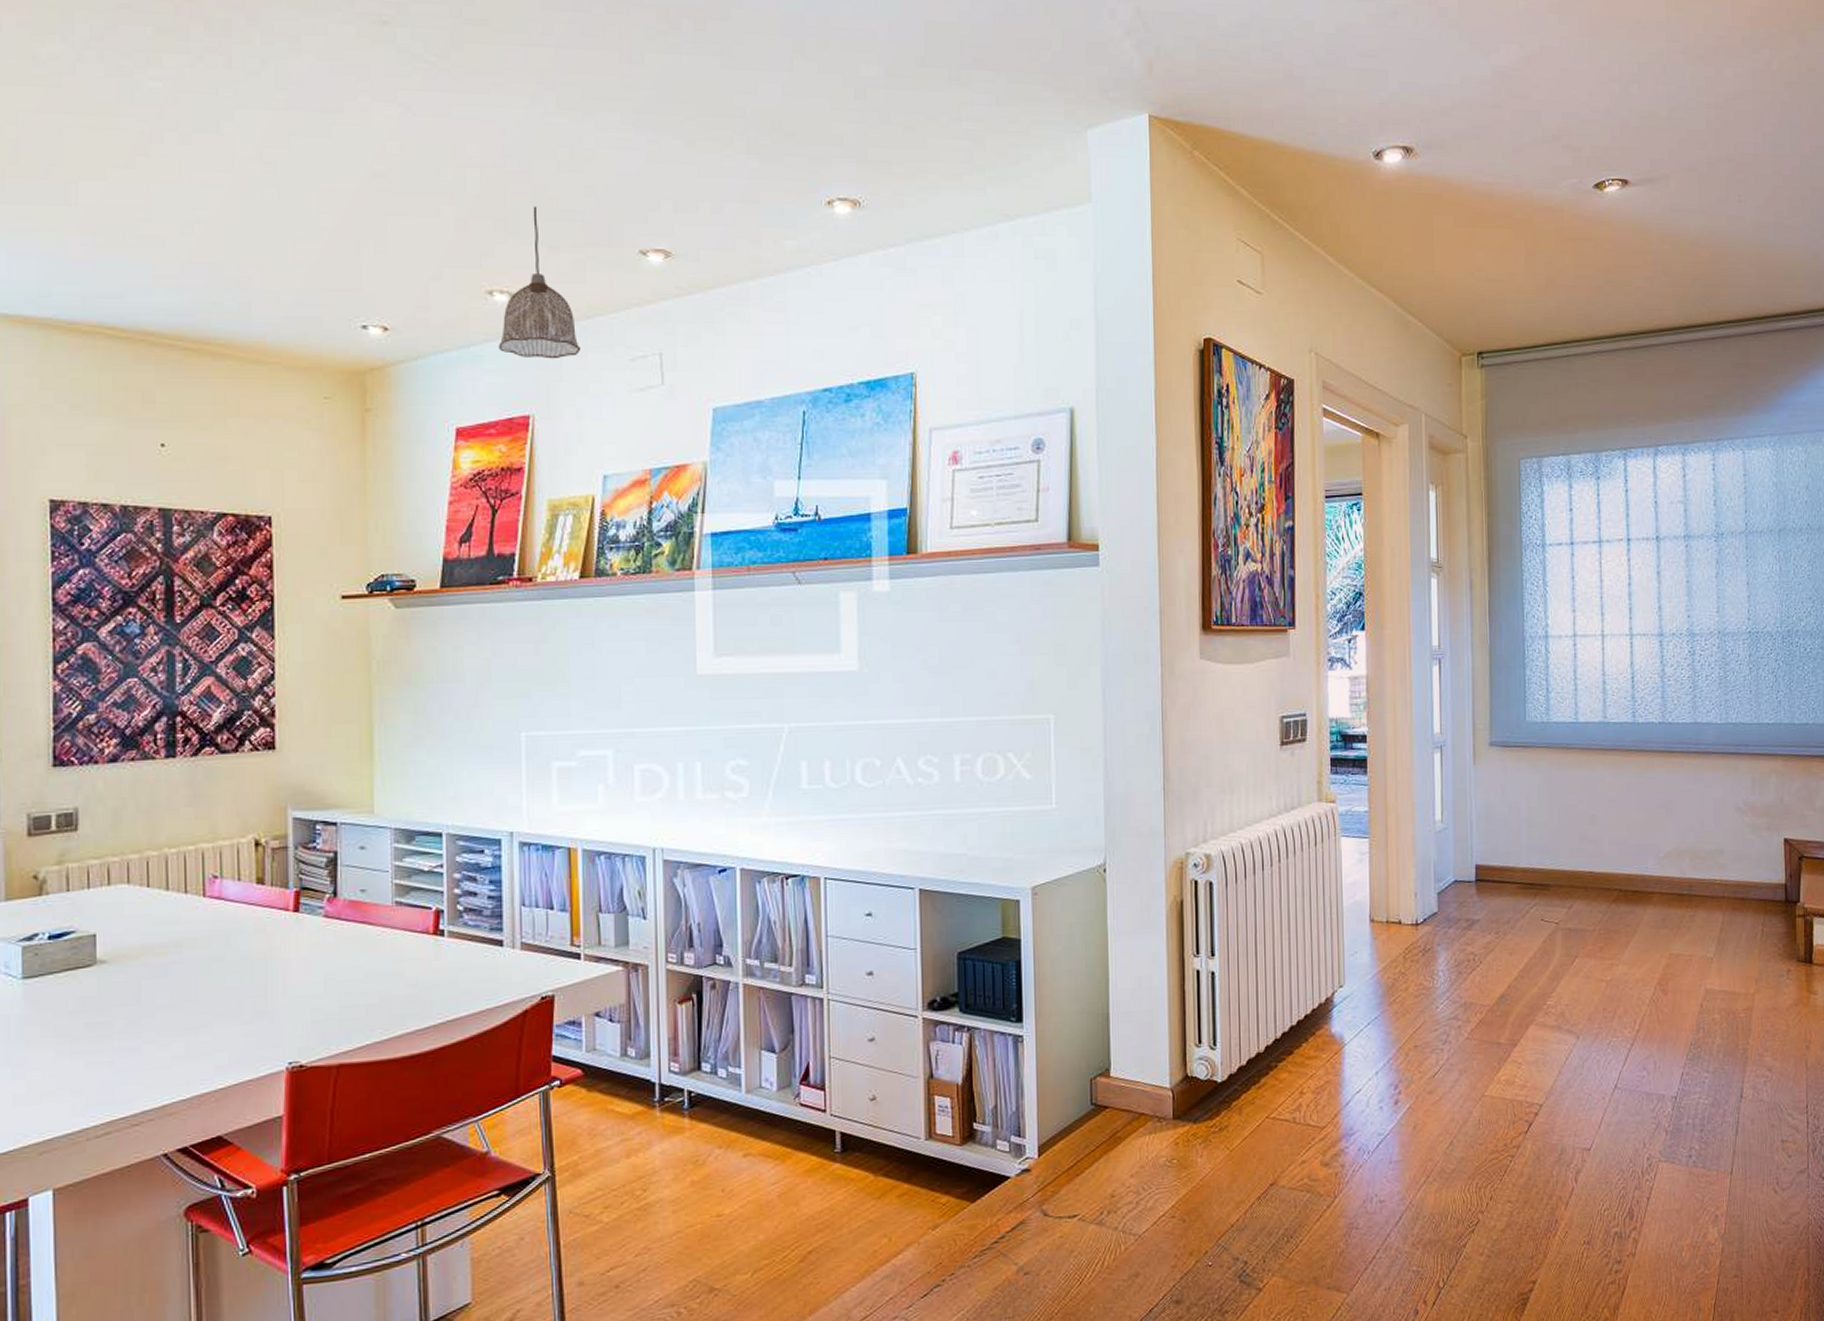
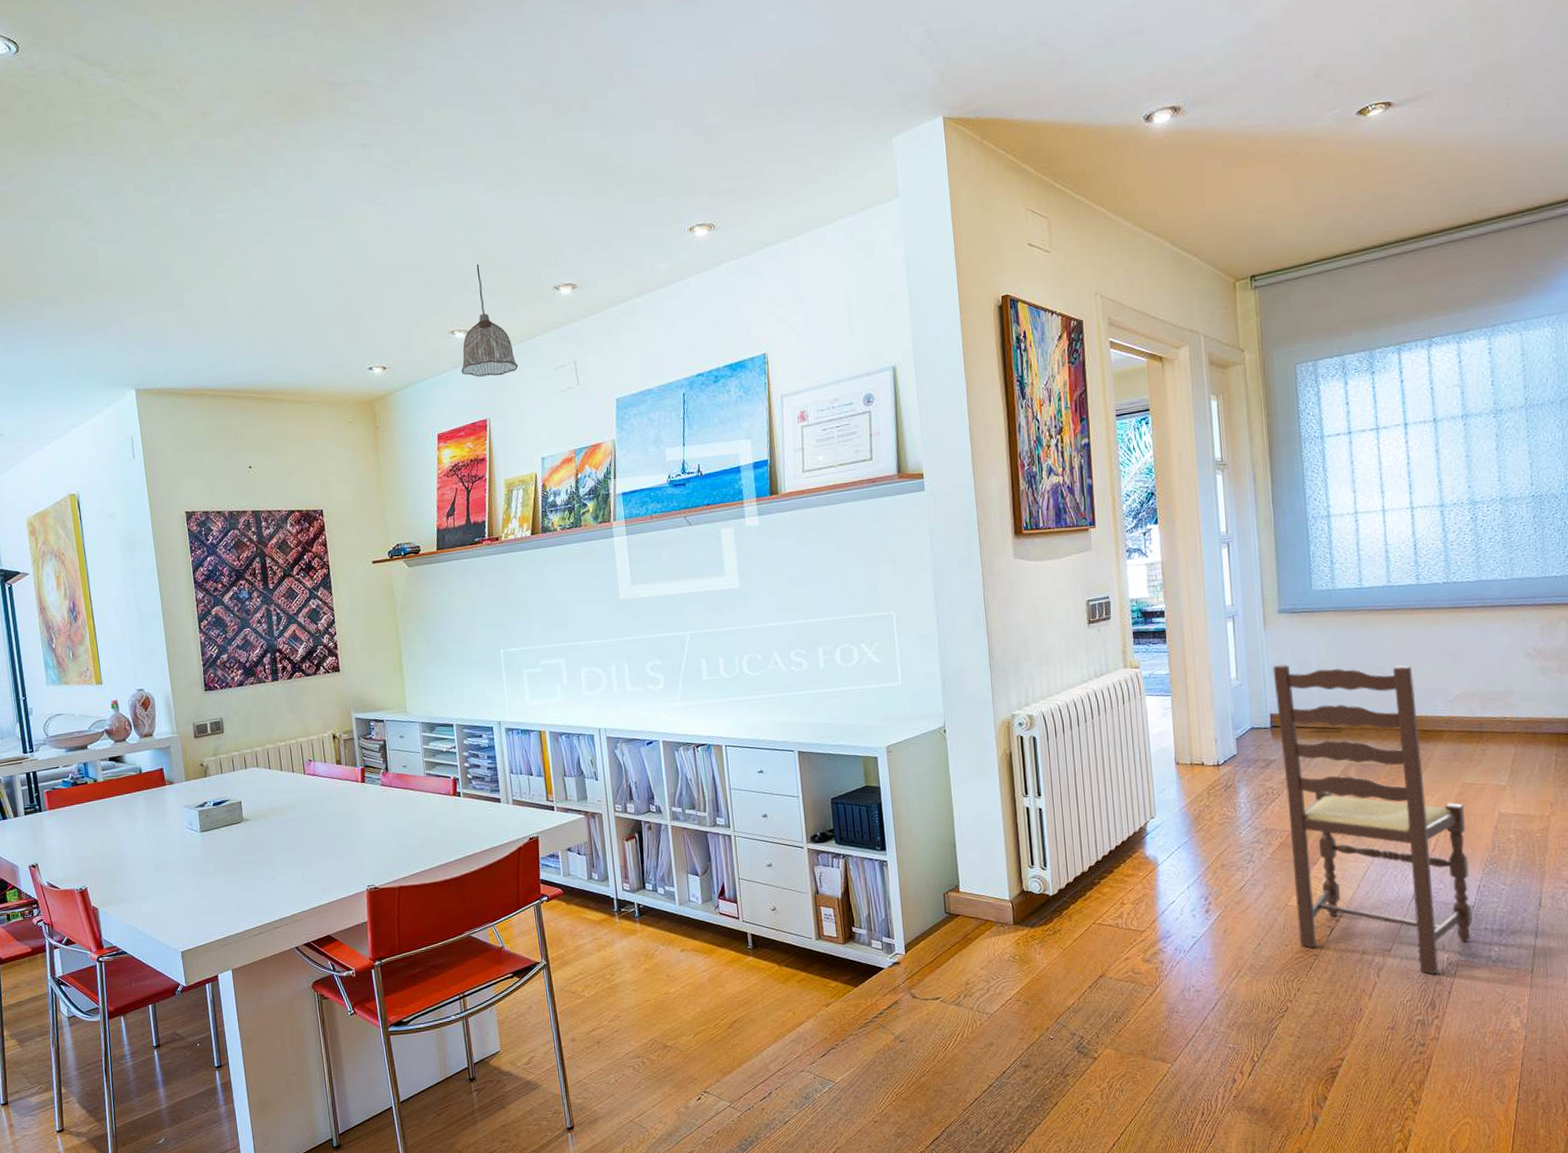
dining chair: none [1480,806,1675,1179] -> present [1272,664,1473,975]

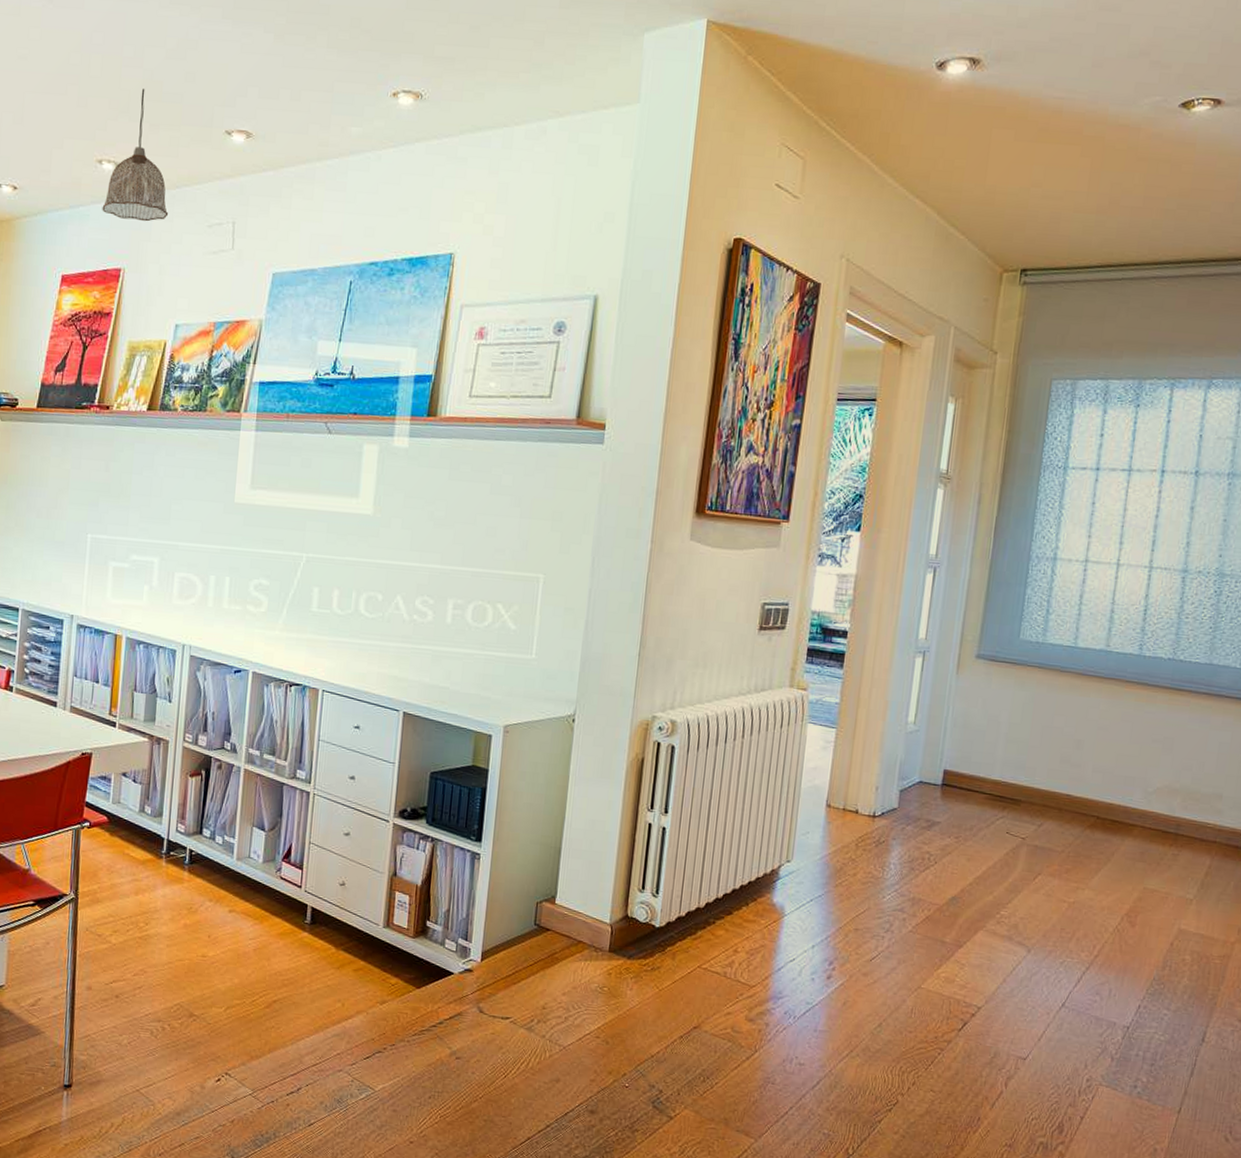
dining chair: present [1272,664,1473,975] -> none [925,715,1141,1096]

